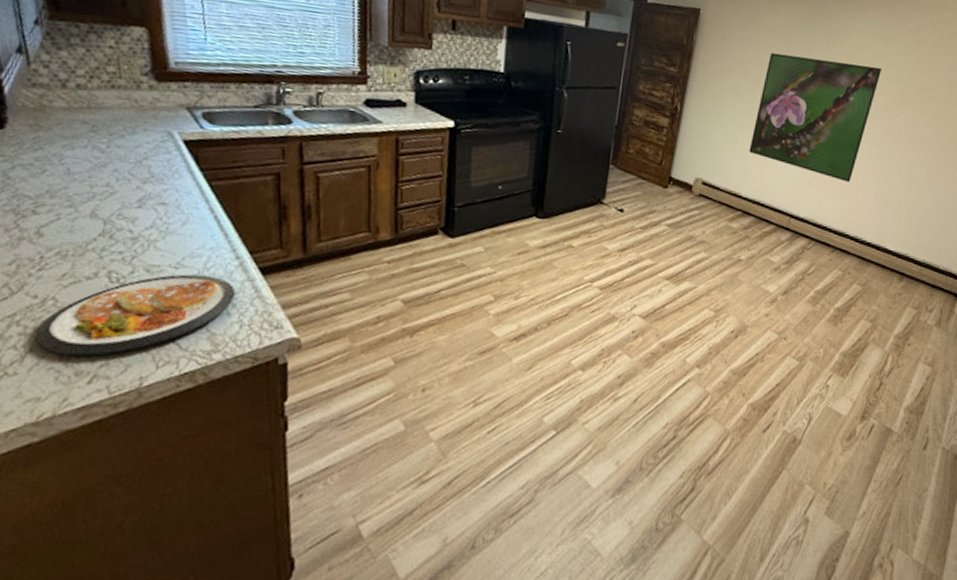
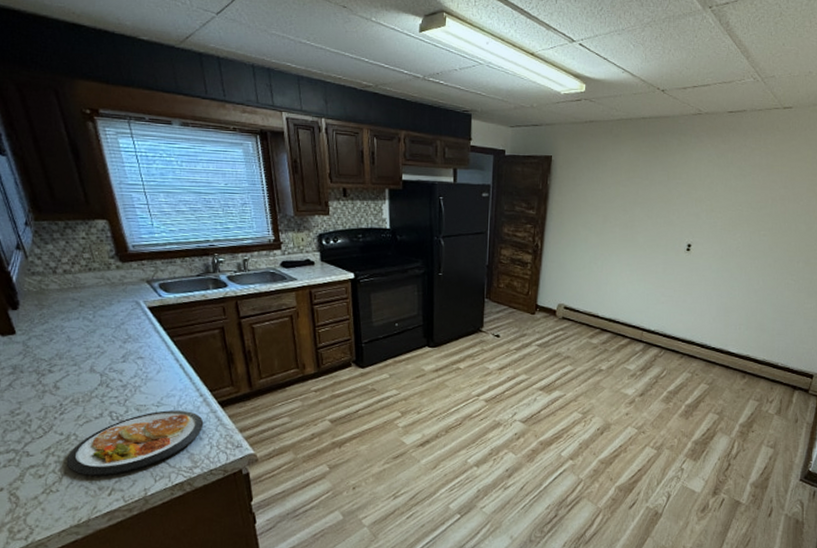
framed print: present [749,53,883,182] -> none [603,188,720,297]

